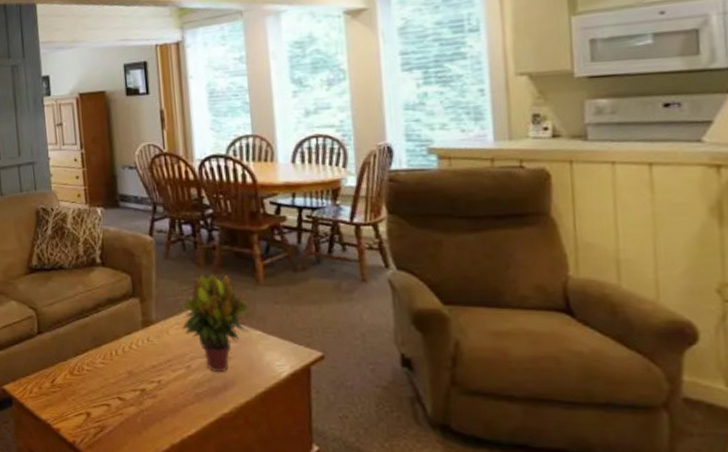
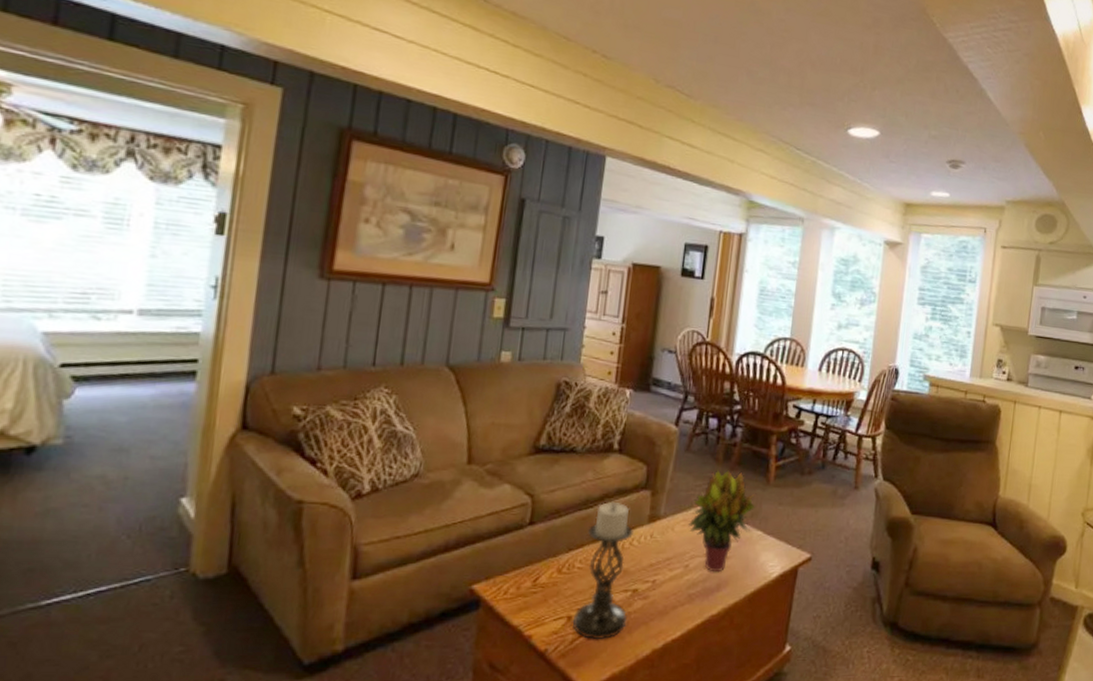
candle holder: none [88,310,142,433] -> present [572,501,633,639]

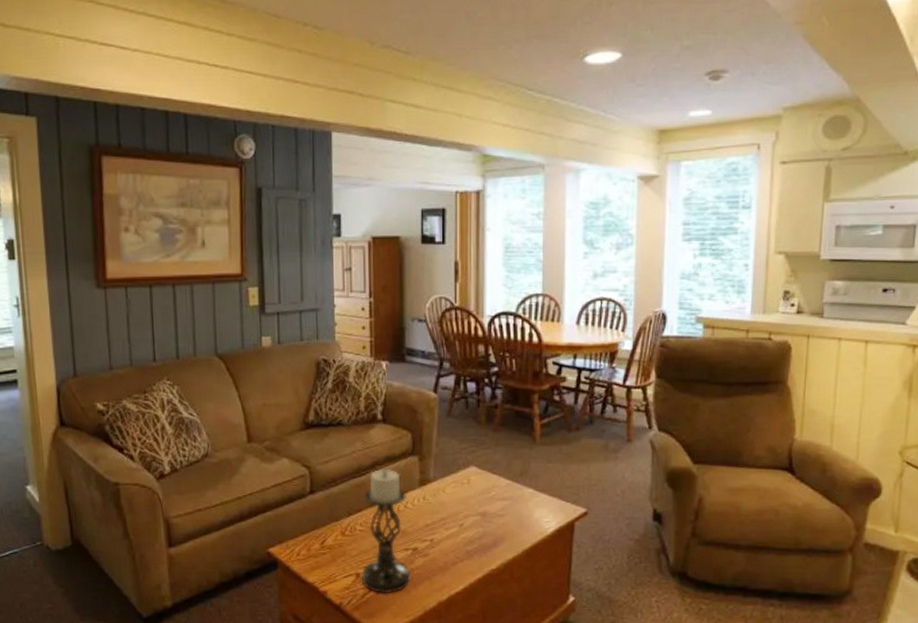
potted plant: present [687,470,757,573] -> none [457,432,523,530]

